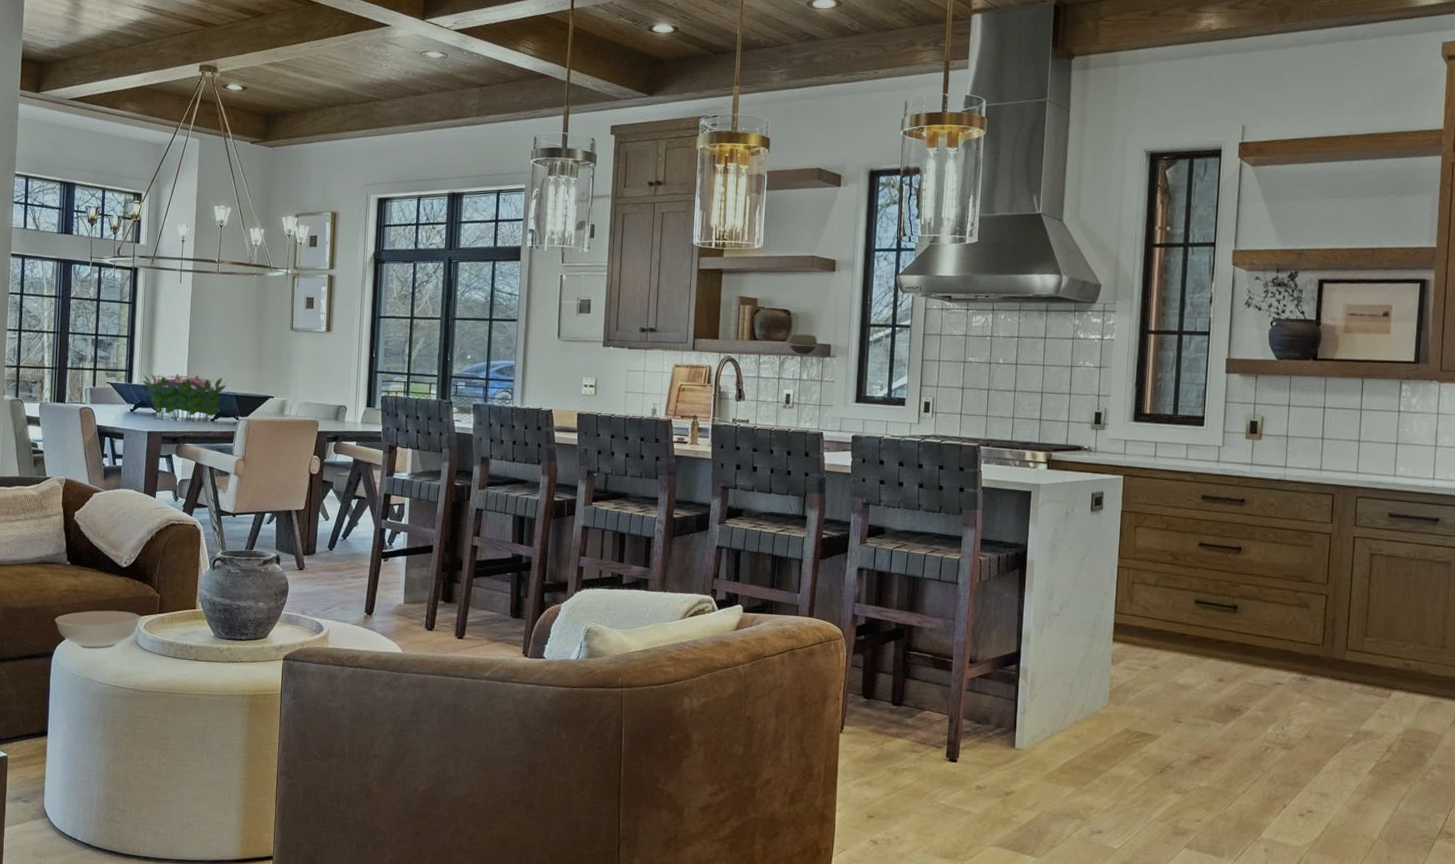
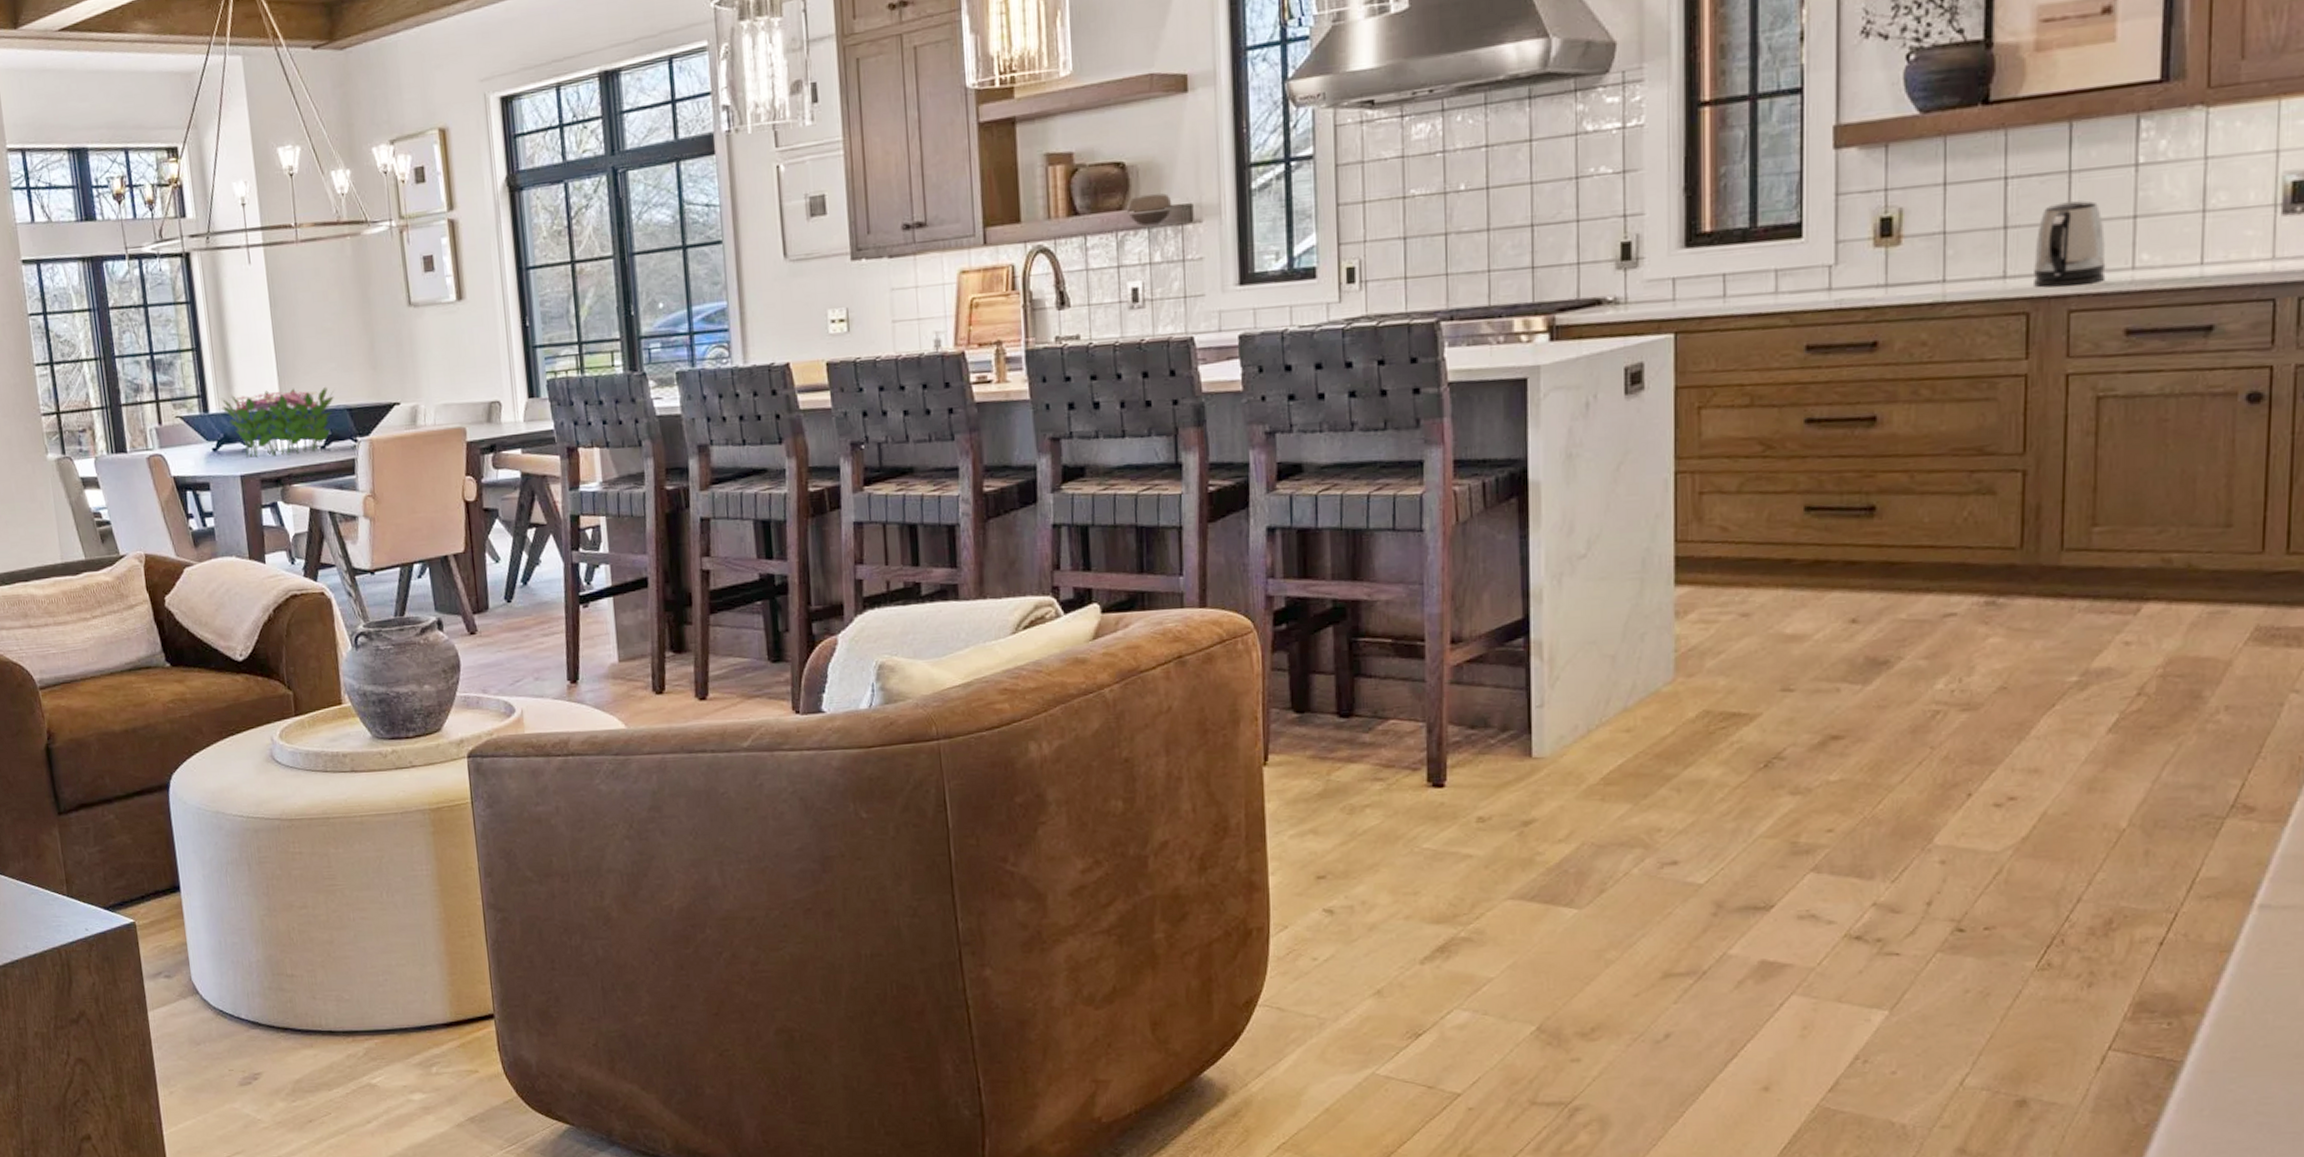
bowl: present [55,610,141,649] -> none [163,719,273,774]
kettle: none [1337,428,1379,482] -> present [2034,200,2106,288]

